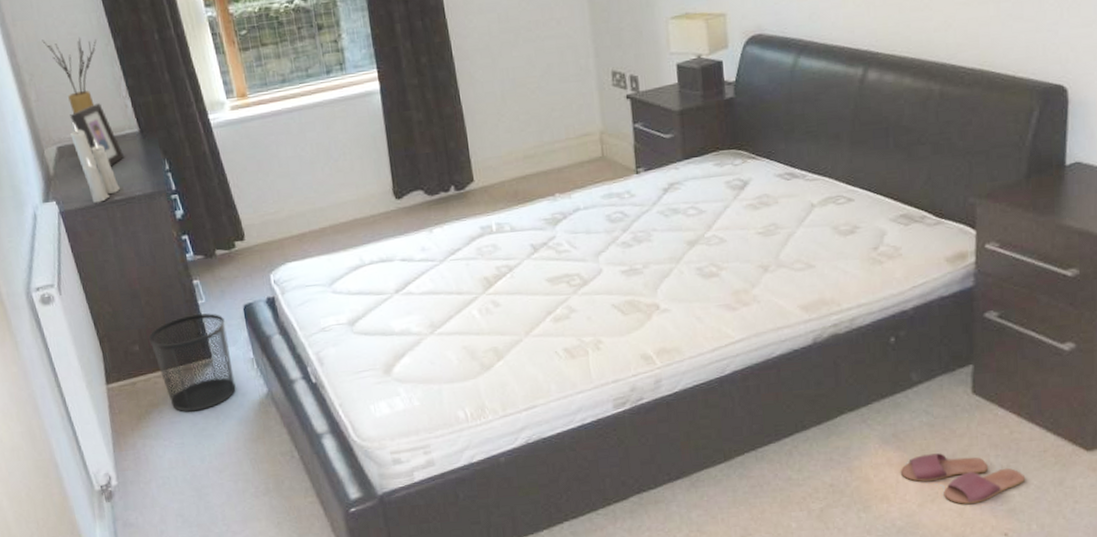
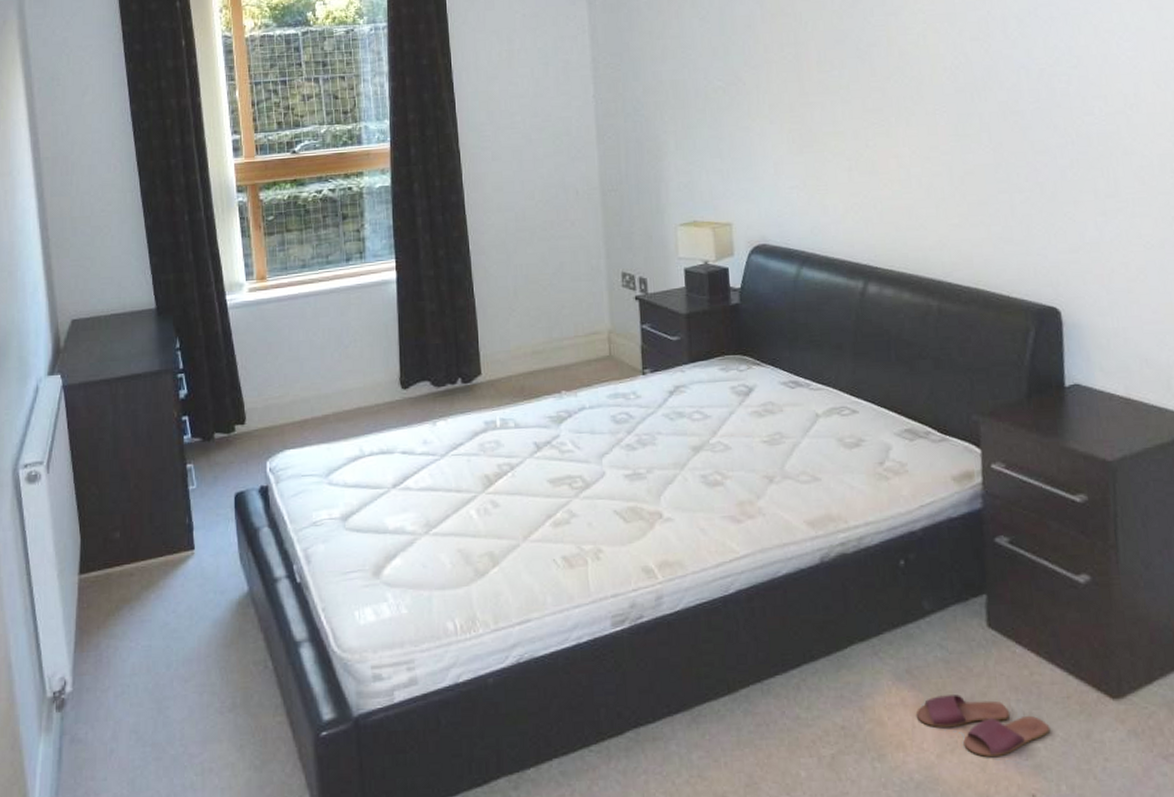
vase: present [42,37,97,114] -> none [75,214,128,288]
picture frame: present [70,103,124,171] -> none [90,279,136,346]
candle: present [70,122,121,203] -> none [87,296,128,378]
waste bin: present [148,313,236,413] -> none [132,500,215,611]

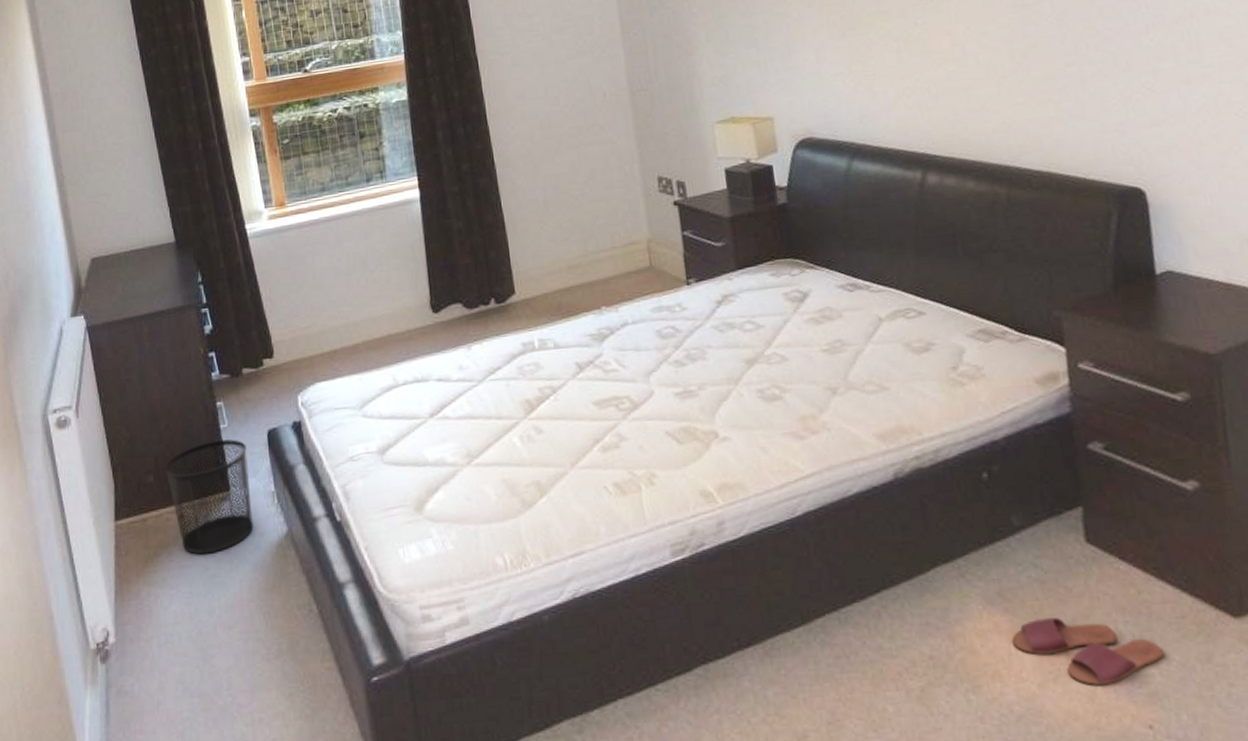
waste bin: none [132,500,215,611] -> present [165,439,253,556]

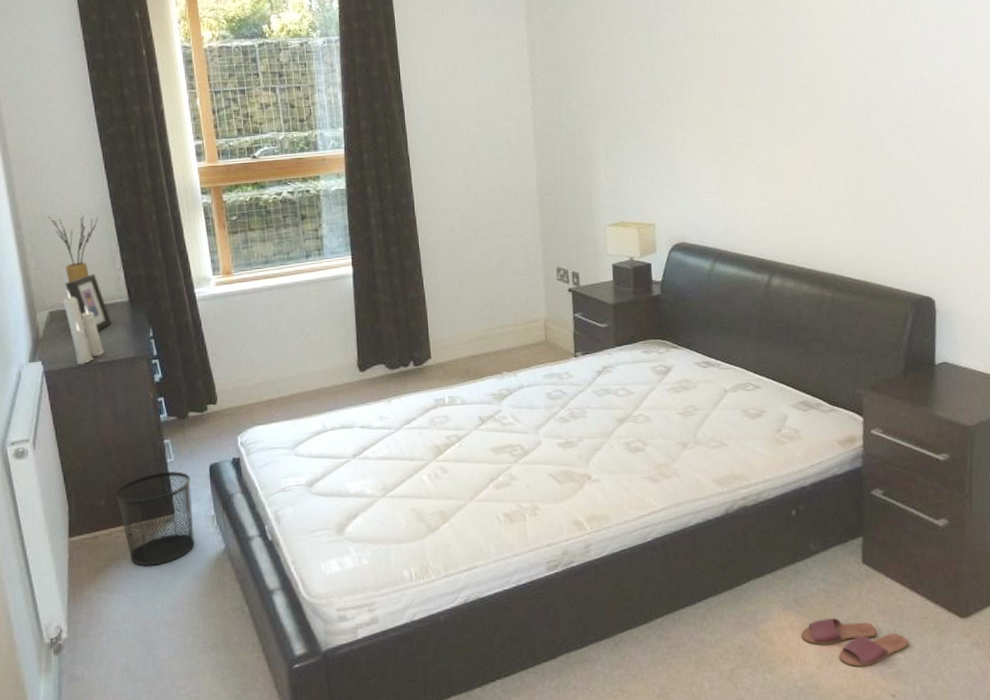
vase: none [88,147,141,225] -> present [47,214,98,283]
candle: none [106,233,151,317] -> present [63,290,105,364]
picture frame: none [108,213,157,283] -> present [65,274,112,335]

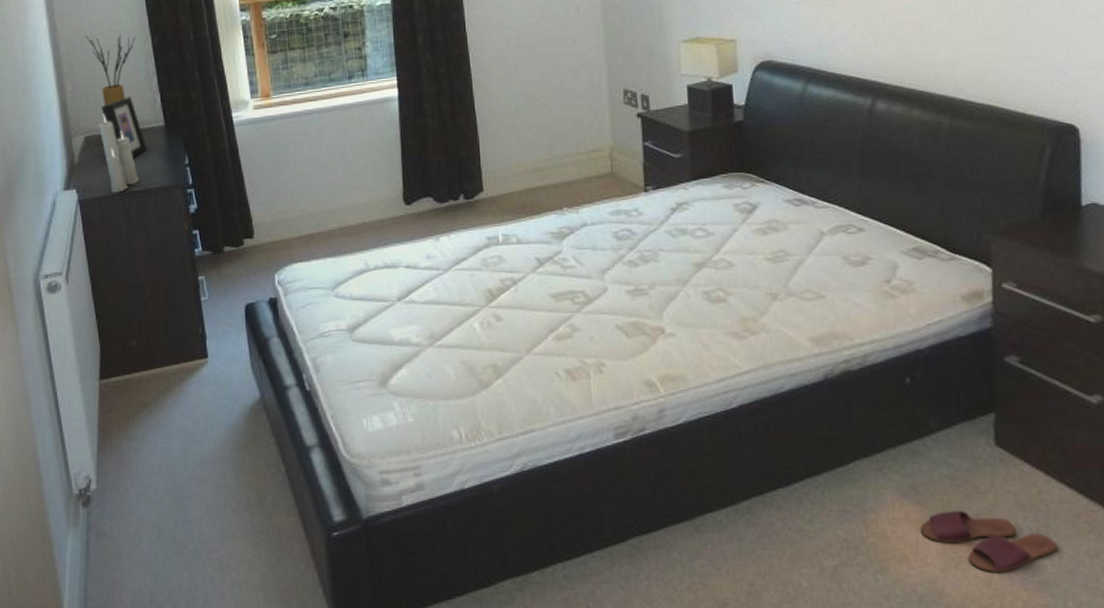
waste bin: present [115,471,195,567] -> none [148,311,229,416]

